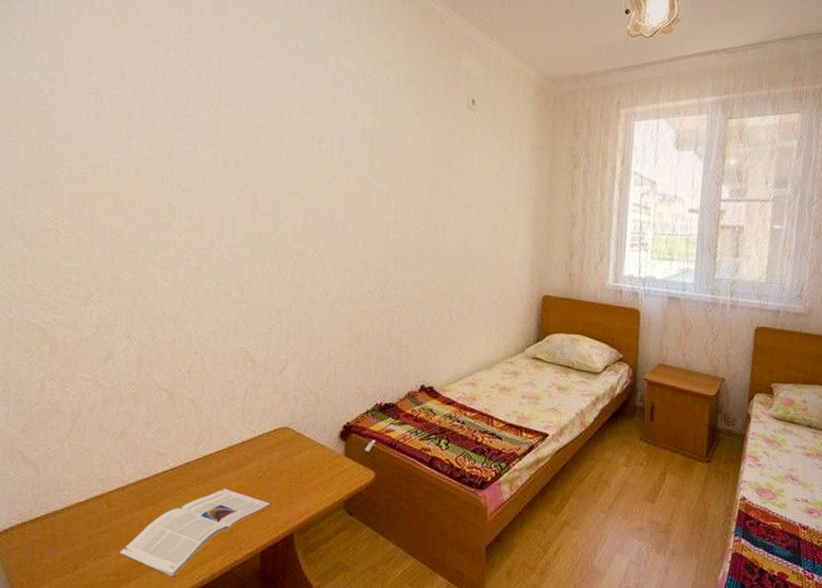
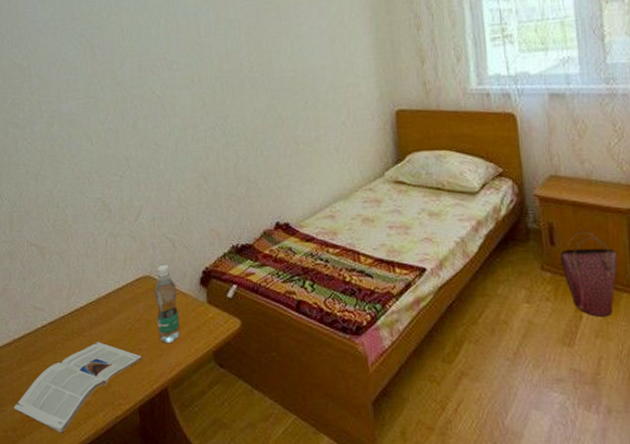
bottle: none [290,417,315,492] -> present [154,264,180,344]
handbag: none [656,411,698,480] -> present [561,231,618,317]

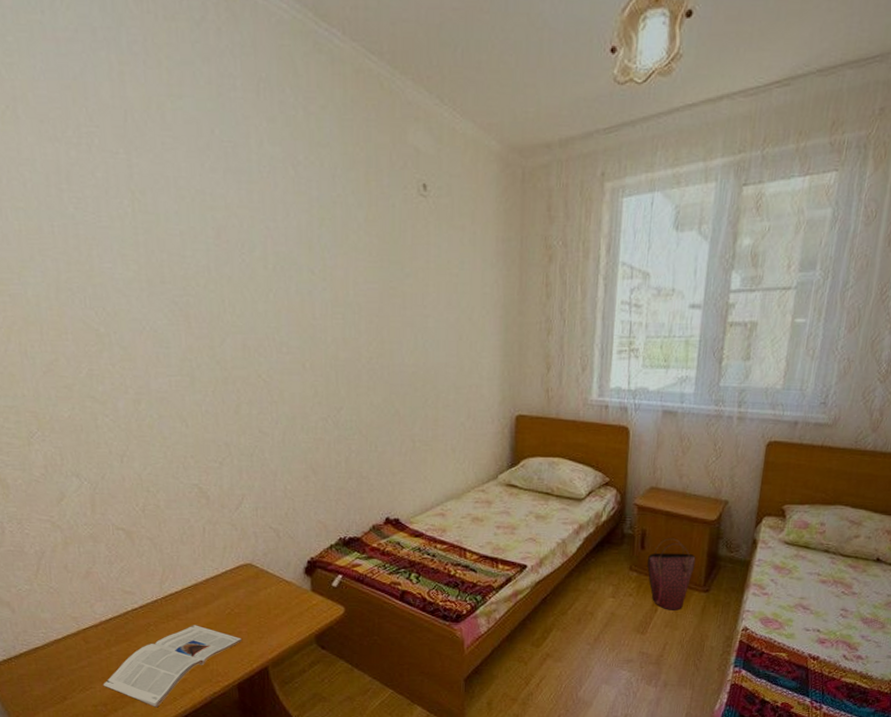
bottle: present [154,264,180,344] -> none [256,553,282,627]

